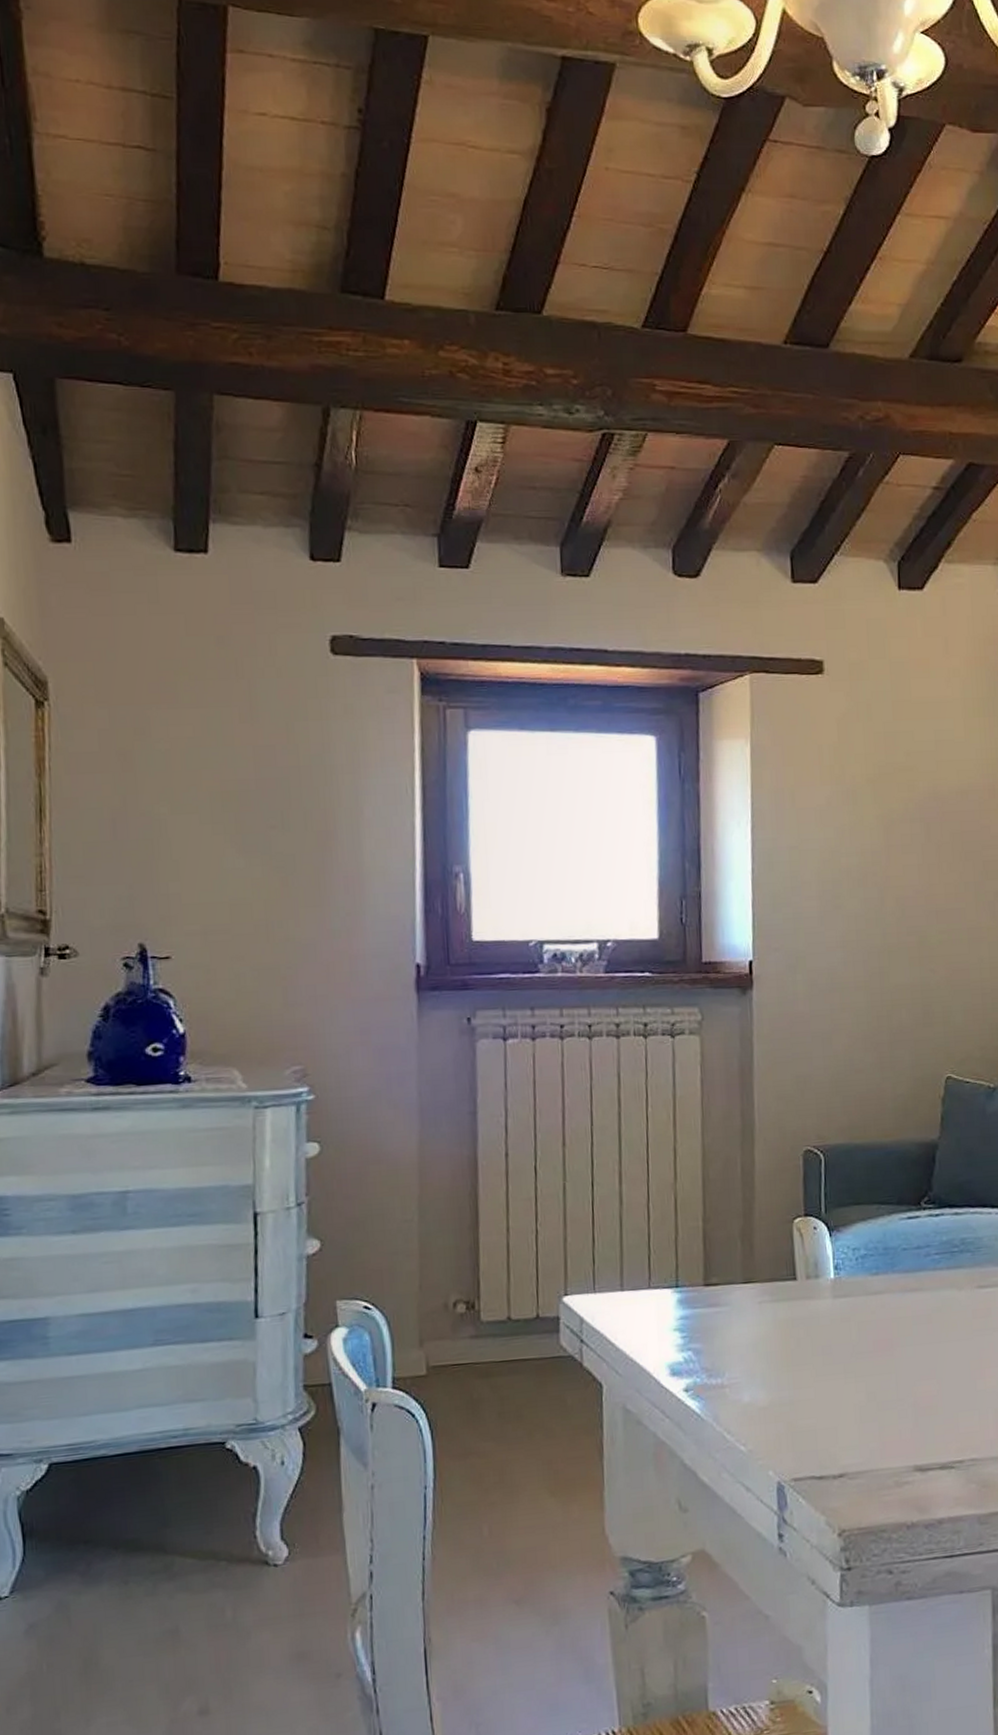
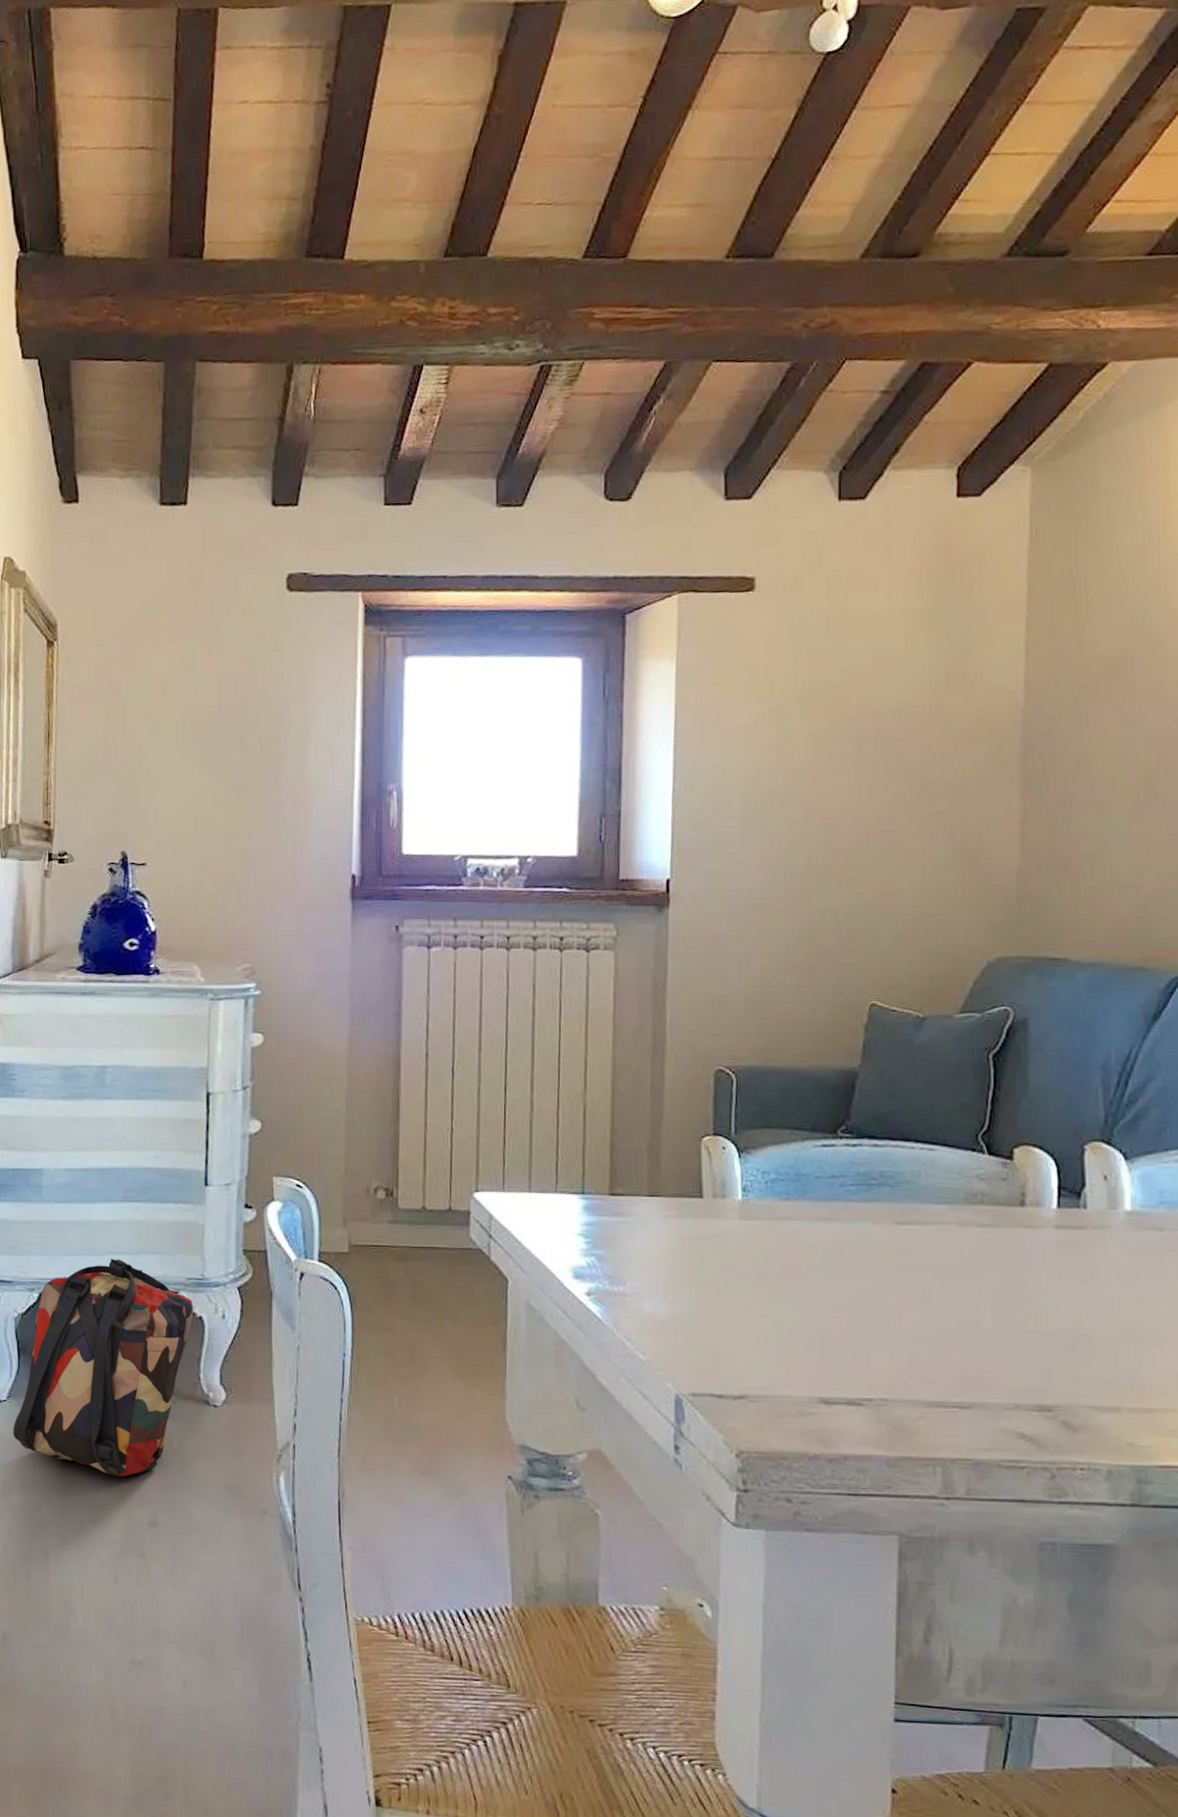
backpack: none [18,1412,246,1665] -> present [13,1258,193,1476]

